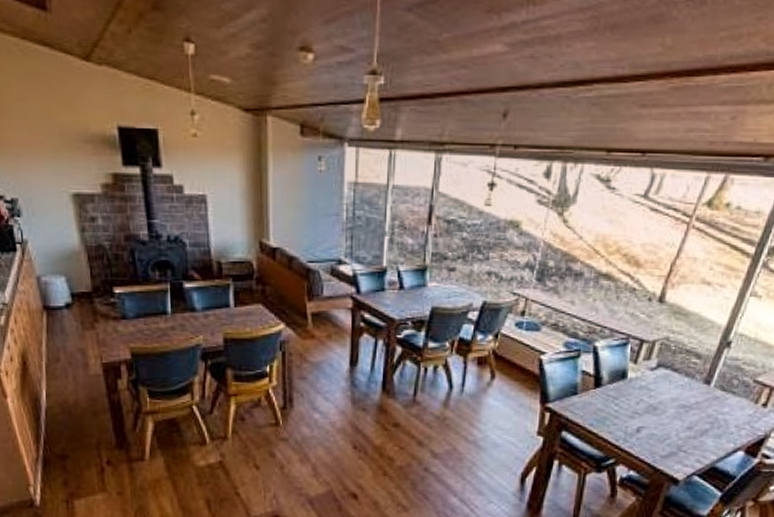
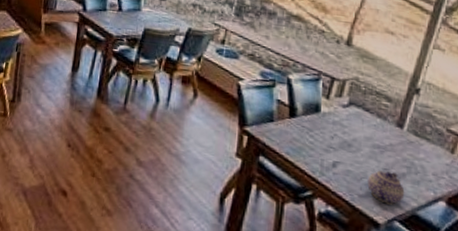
teapot: none [670,430,706,461] -> present [367,170,405,205]

